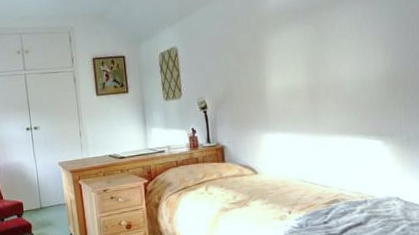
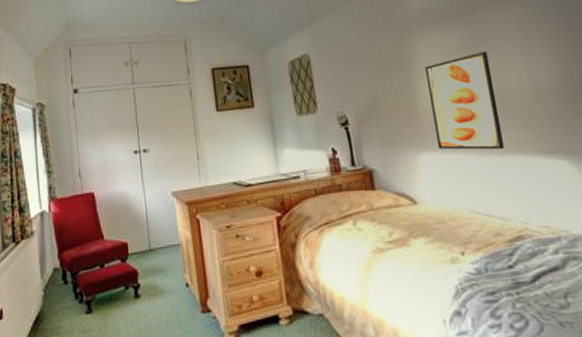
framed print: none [275,48,332,132] -> present [425,52,504,150]

